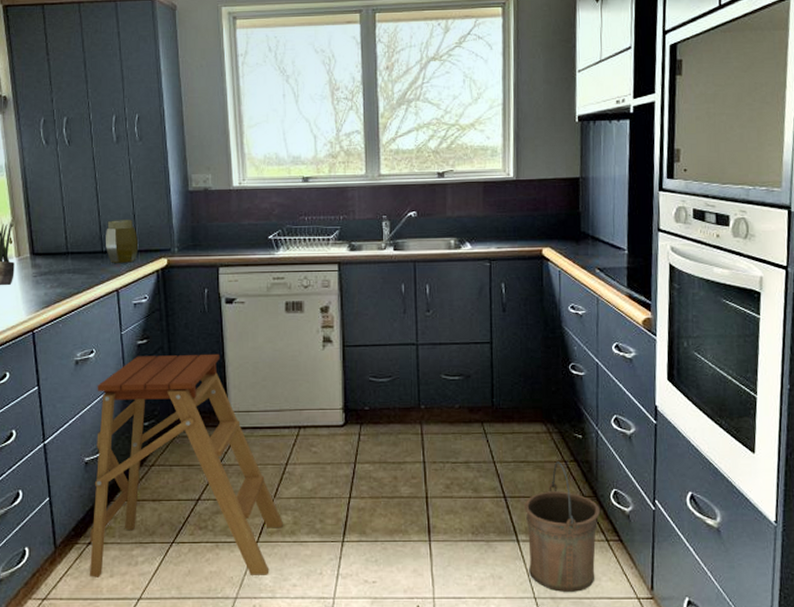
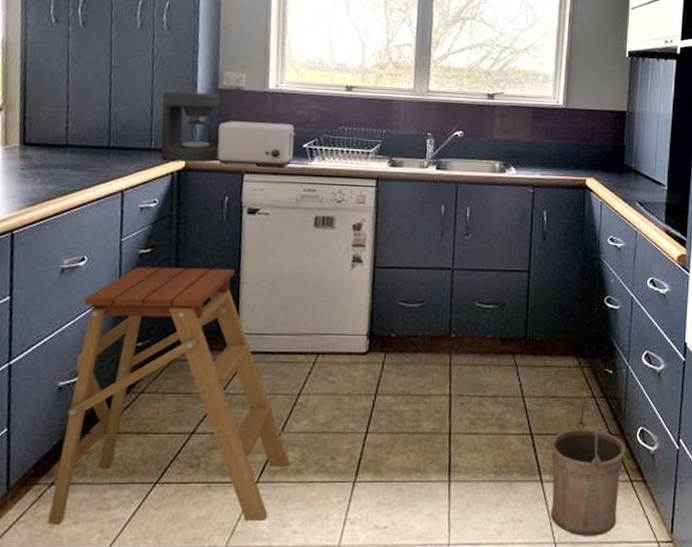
jar: present [106,220,139,263] -> none [114,113,154,162]
coffee maker: none [142,195,195,261] -> present [160,91,220,163]
toaster: none [193,217,261,260] -> present [217,121,296,168]

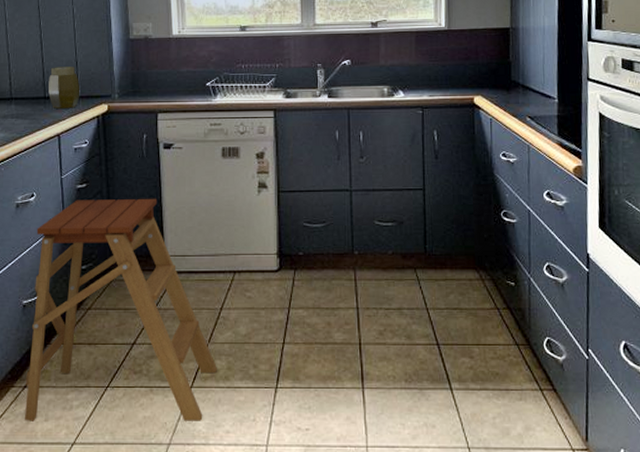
jar: none [114,113,154,162] -> present [48,66,80,109]
coffee maker: present [160,91,220,163] -> none [84,43,135,107]
toaster: present [217,121,296,168] -> none [133,65,200,106]
bucket: present [551,397,626,536] -> none [458,309,533,442]

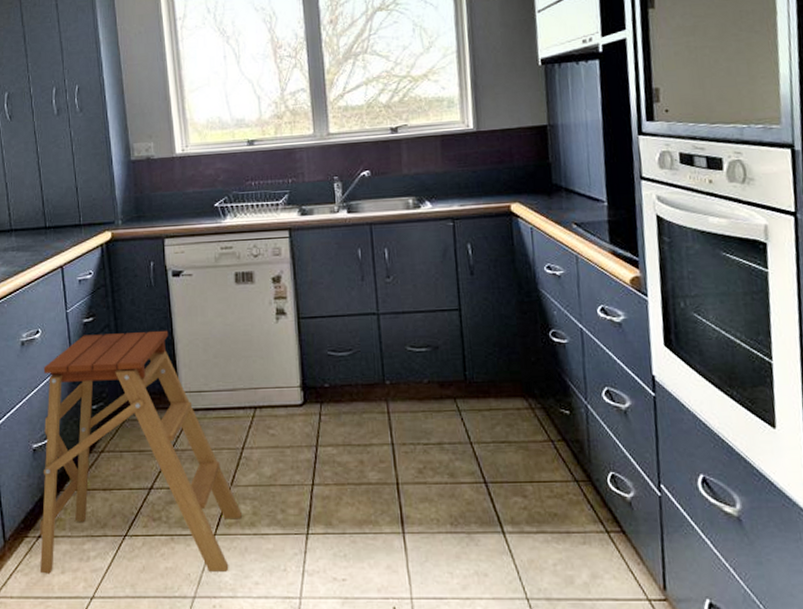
jar: present [48,66,80,109] -> none [49,193,82,239]

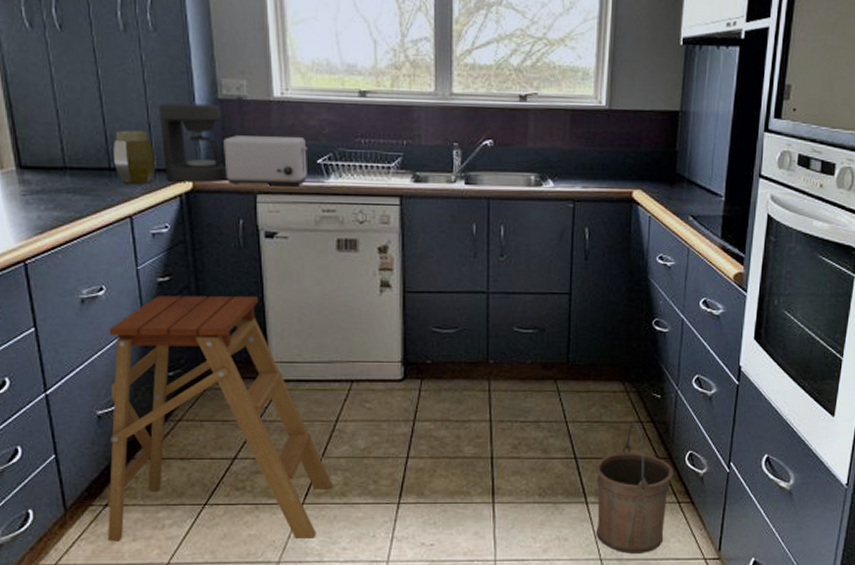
jar: none [49,193,82,239] -> present [113,130,156,184]
coffee maker: none [84,165,139,235] -> present [159,102,227,184]
toaster: none [136,185,207,232] -> present [223,135,308,187]
bucket: none [508,441,596,592] -> present [596,422,673,553]

